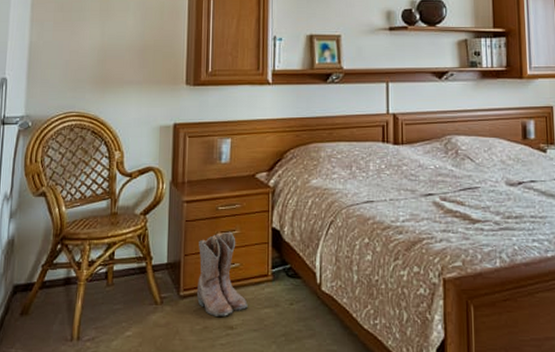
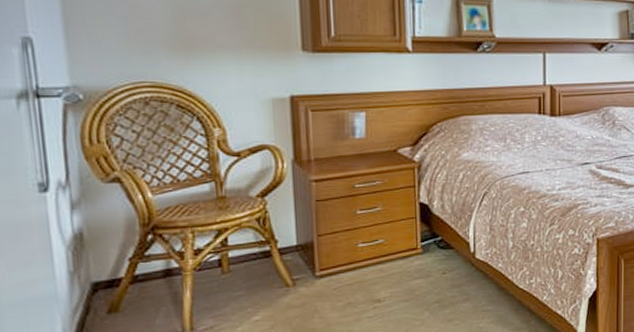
boots: present [196,231,248,316] -> none [334,209,396,292]

